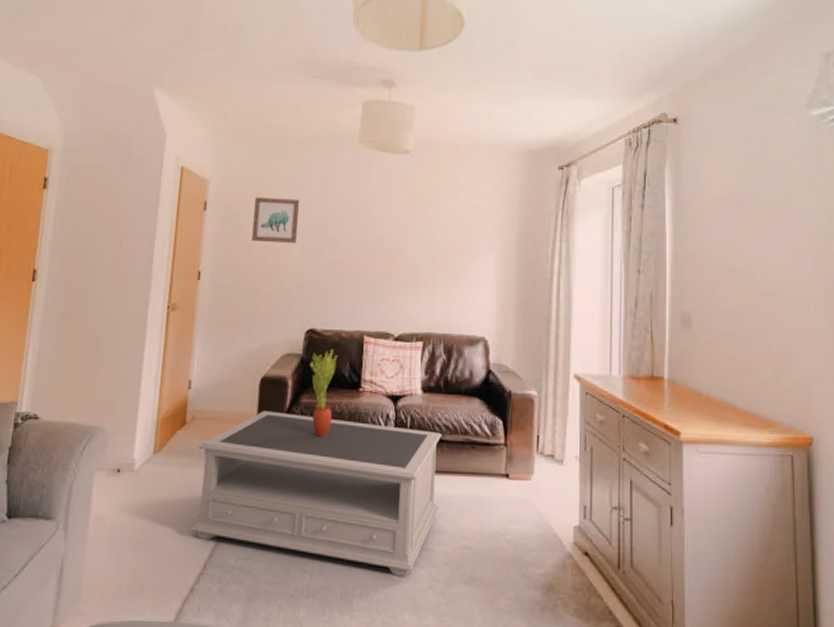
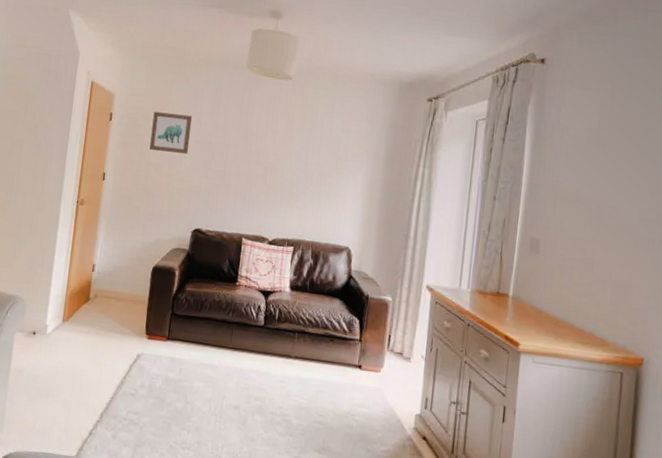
coffee table: present [190,411,442,577] -> none [91,294,306,441]
potted plant: present [309,349,338,437] -> none [194,247,219,321]

